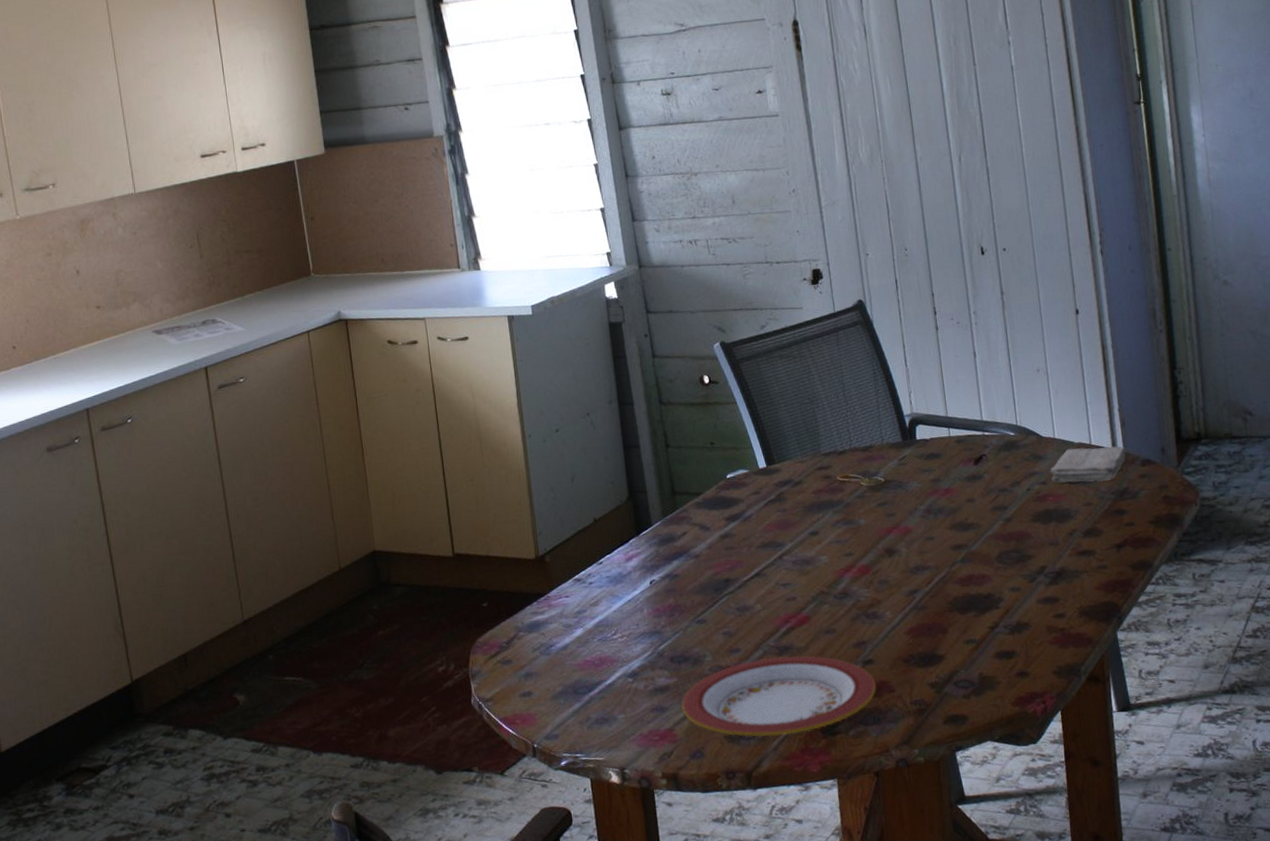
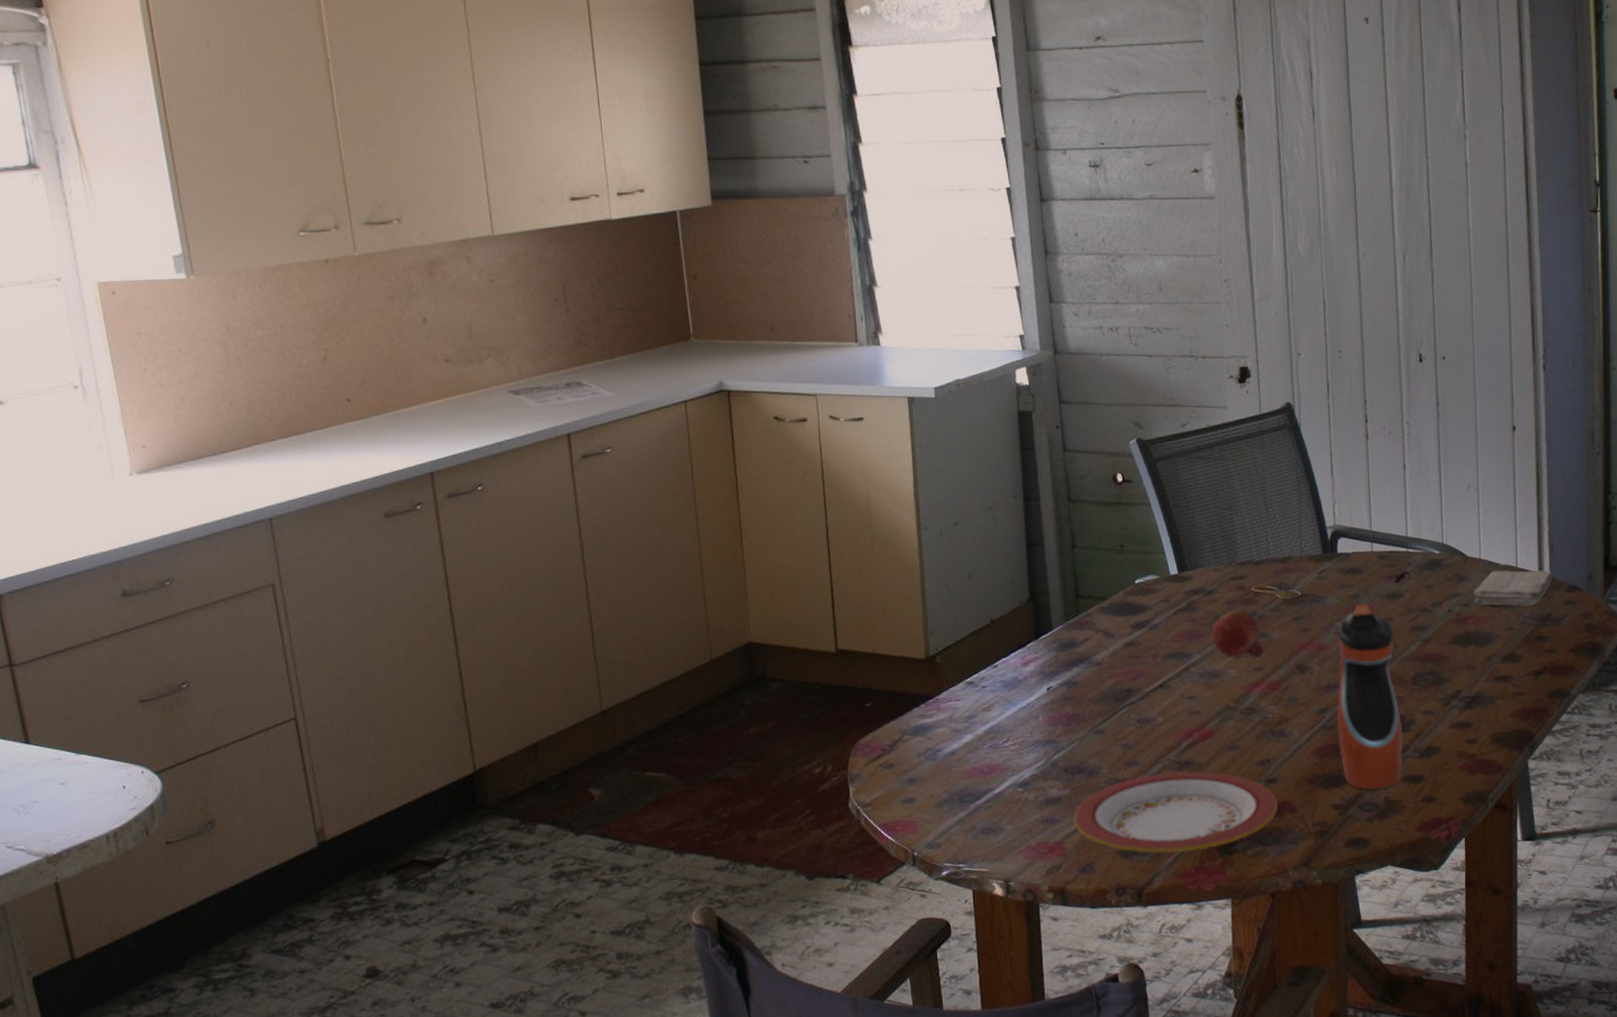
fruit: none [801,498,853,544] -> present [1211,609,1265,658]
water bottle: none [922,487,994,667] -> present [1337,604,1403,789]

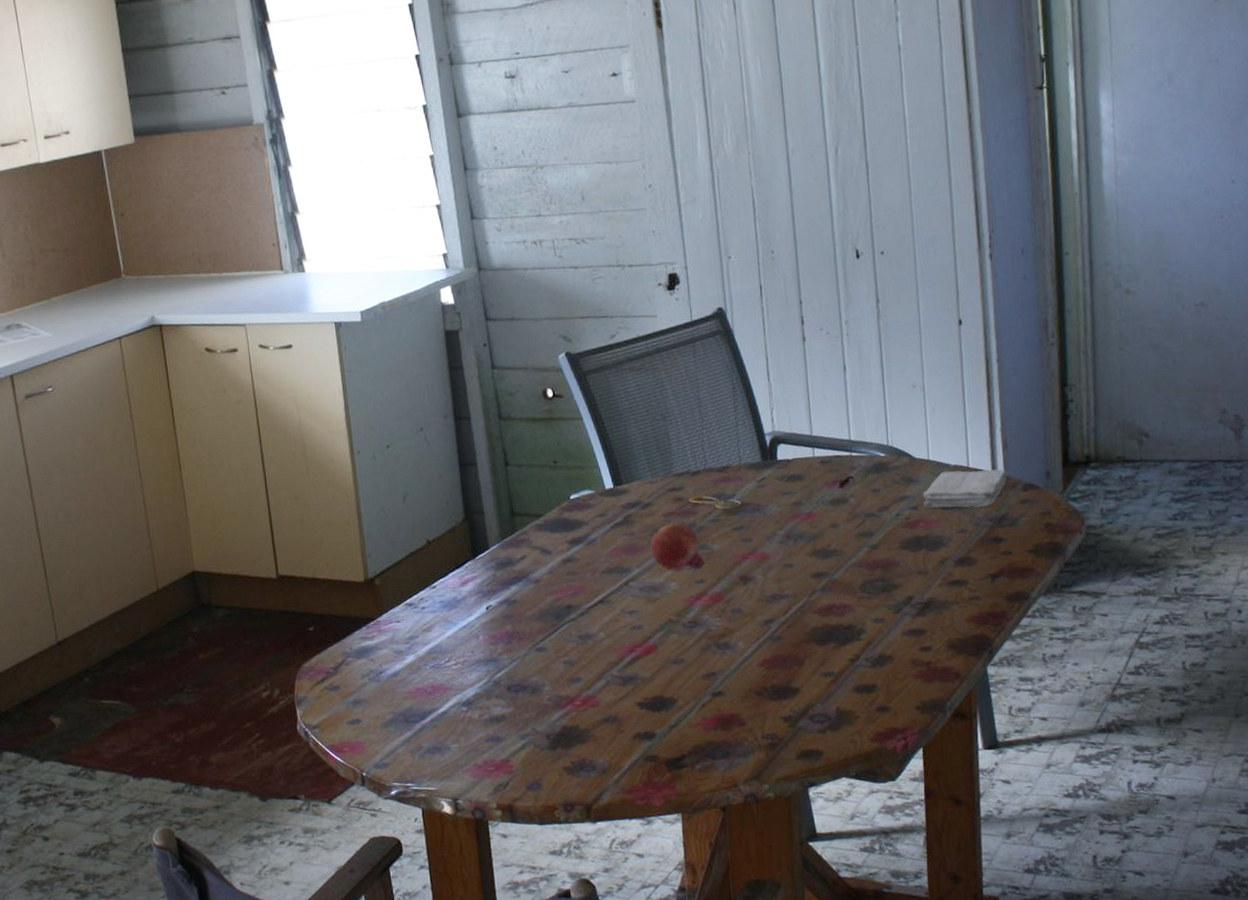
plate: present [1073,771,1278,853] -> none [518,686,726,769]
water bottle: present [1337,604,1403,789] -> none [781,511,854,701]

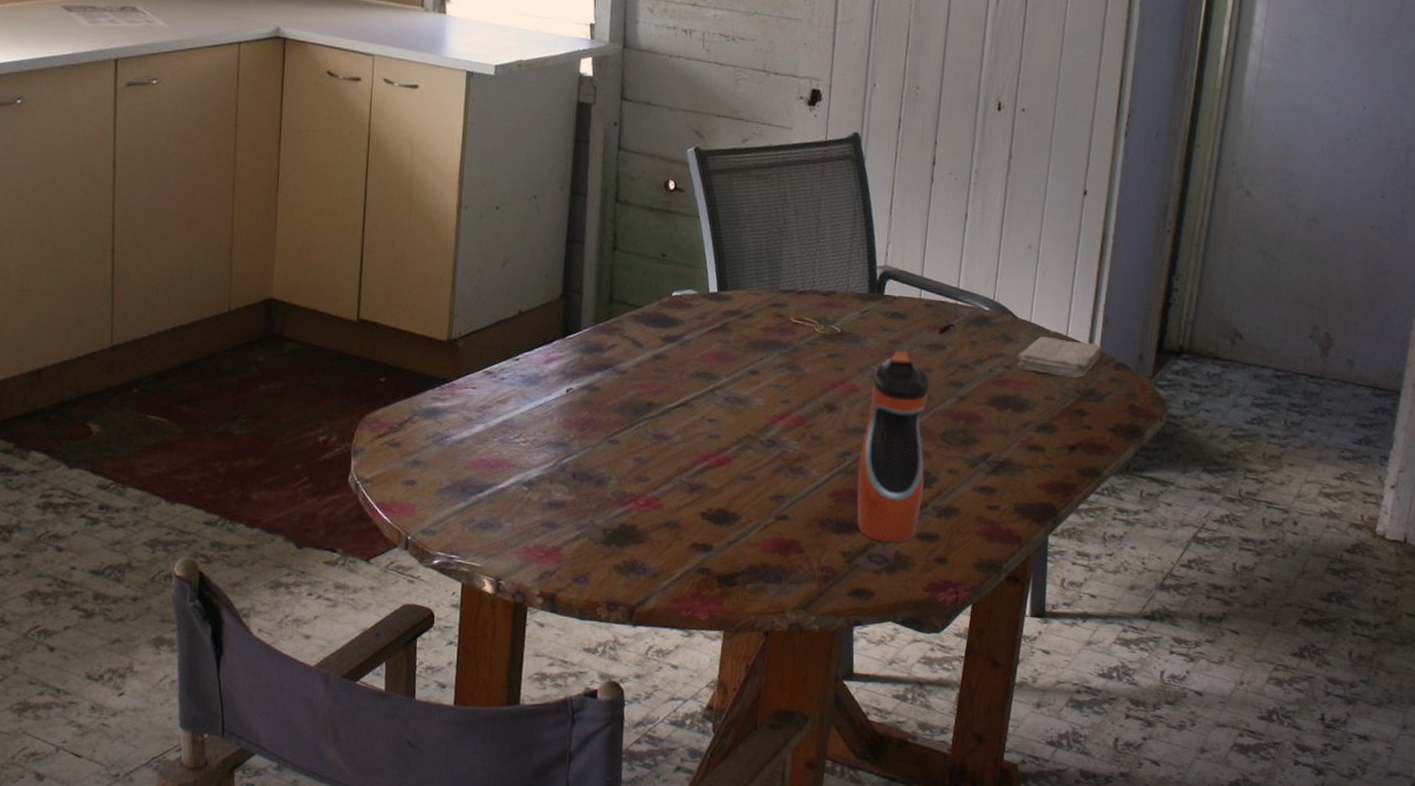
fruit: present [650,521,706,571] -> none [742,337,795,389]
water bottle: none [781,511,854,701] -> present [856,351,930,542]

